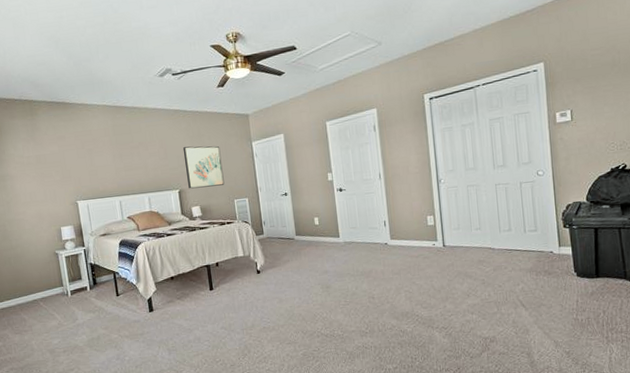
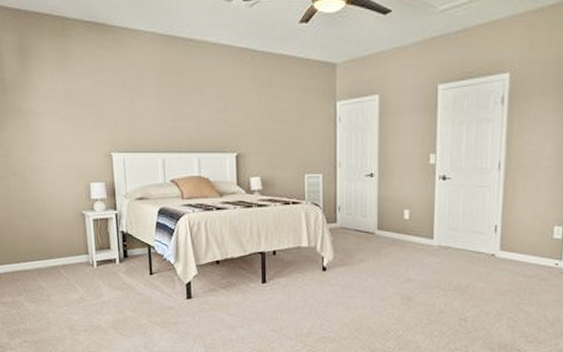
wall art: present [182,146,225,189] -> none [246,98,295,154]

